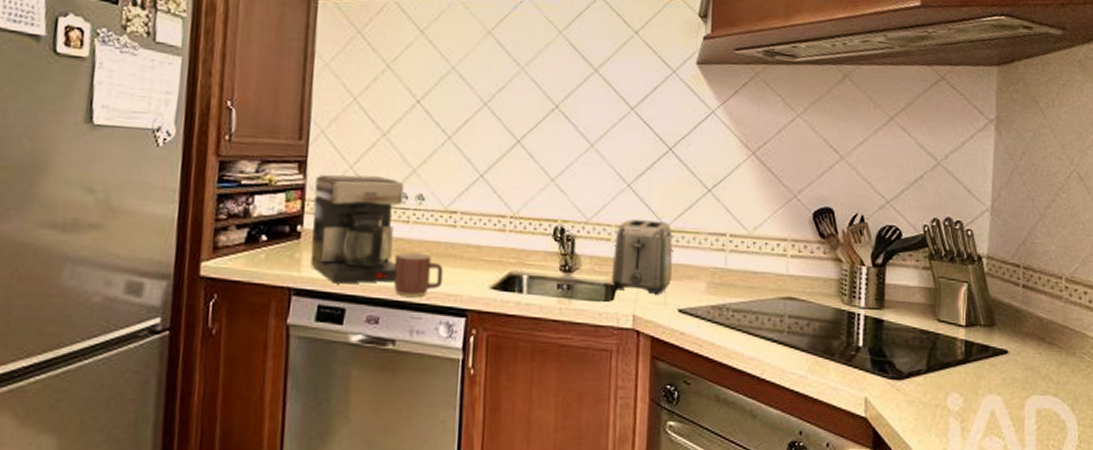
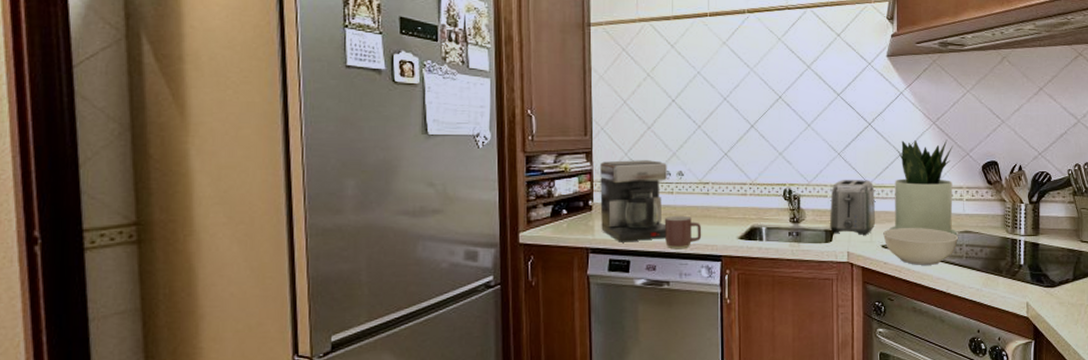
bowl: none [681,287,780,340] -> present [883,228,959,265]
planter: none [689,173,780,303] -> present [889,139,959,236]

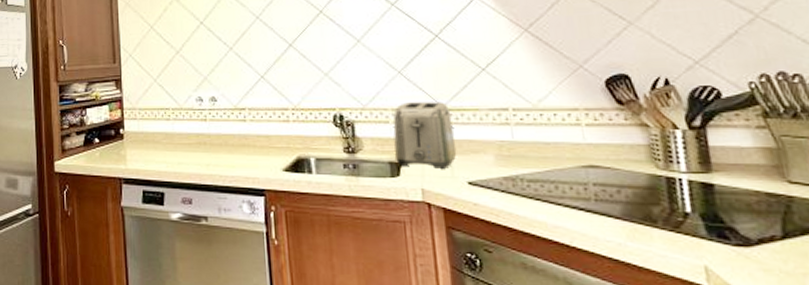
coffee maker: present [600,160,667,242] -> none [130,86,202,173]
mug: present [664,215,702,249] -> none [198,144,241,182]
bowl: present [883,228,959,265] -> none [468,161,581,209]
planter: present [889,139,959,236] -> none [476,49,580,172]

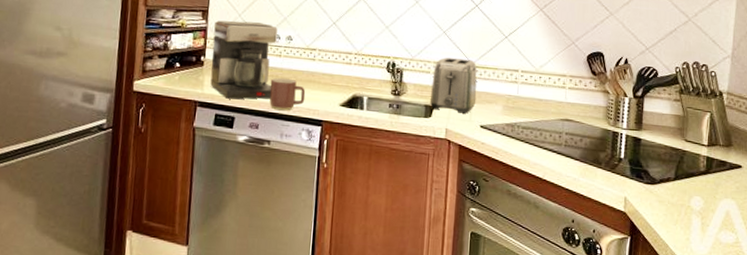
coffee maker: none [130,86,202,173] -> present [210,20,278,99]
mug: none [198,144,241,182] -> present [269,77,306,111]

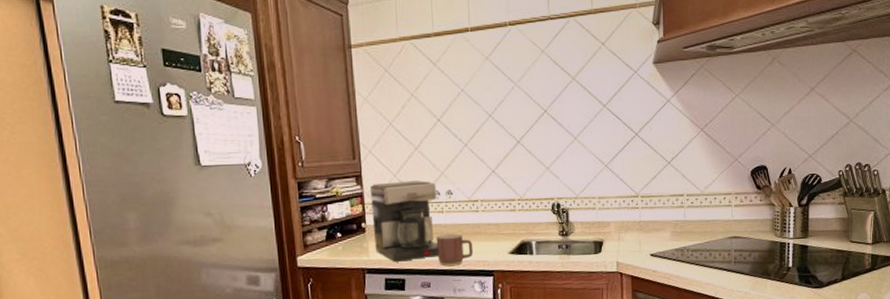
toaster: present [429,57,477,114] -> none [598,190,644,245]

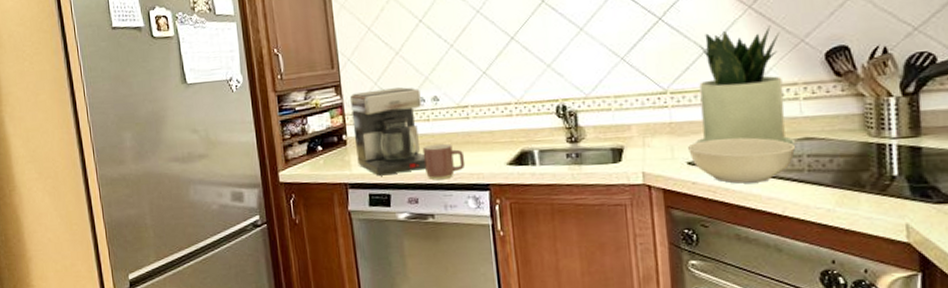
bowl: none [652,235,727,272] -> present [688,137,796,184]
planter: none [658,146,727,242] -> present [696,25,796,145]

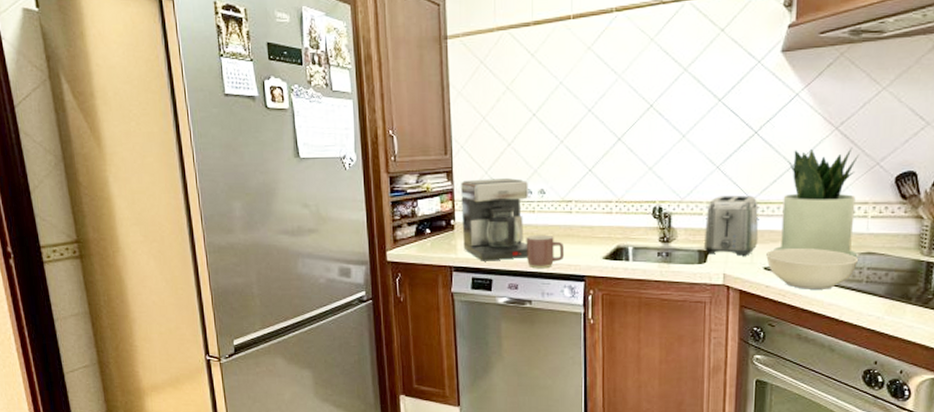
toaster: none [615,85,678,152] -> present [703,195,759,256]

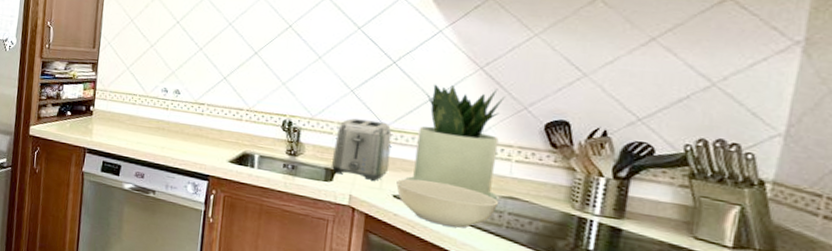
coffee maker: present [461,178,528,261] -> none [98,73,165,150]
mug: present [526,234,565,269] -> none [155,130,193,163]

